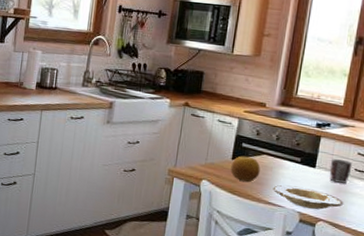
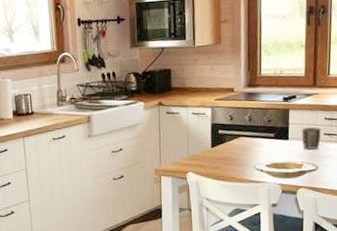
fruit: present [230,156,261,182] -> none [212,141,239,166]

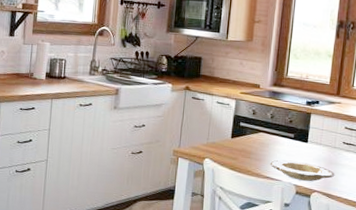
mug: present [301,127,321,150] -> none [320,134,341,156]

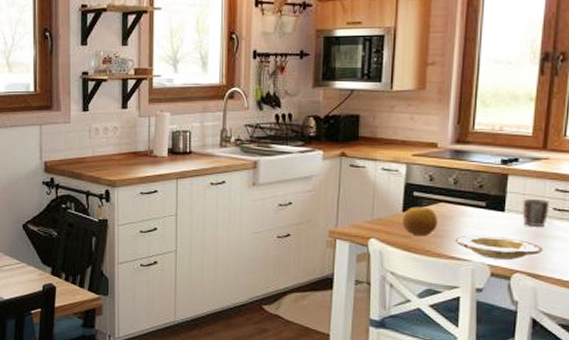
fruit: none [231,134,258,158] -> present [402,206,438,235]
mug: none [320,134,341,156] -> present [522,199,550,226]

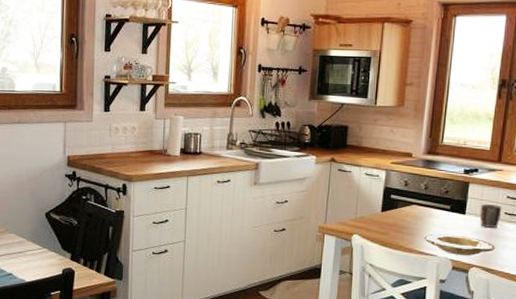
fruit: present [402,206,438,235] -> none [381,207,410,233]

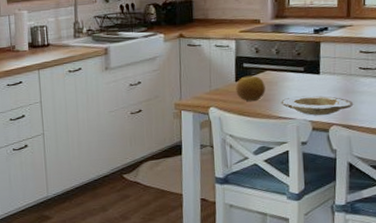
fruit: none [381,207,410,233] -> present [236,75,265,101]
mug: present [479,204,502,228] -> none [334,61,356,85]

